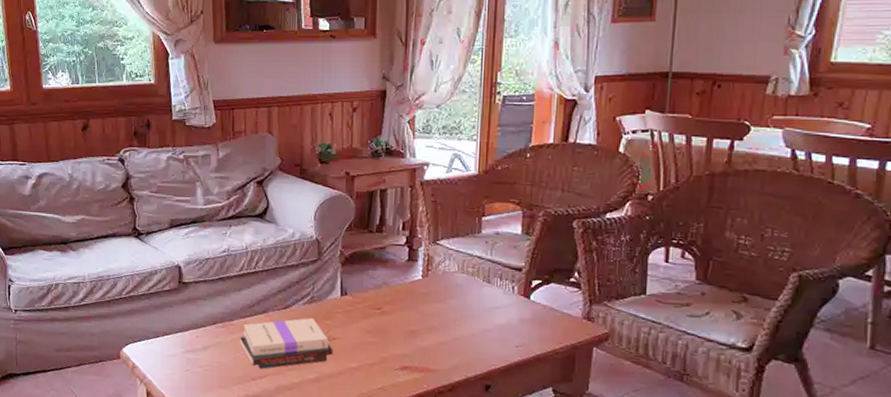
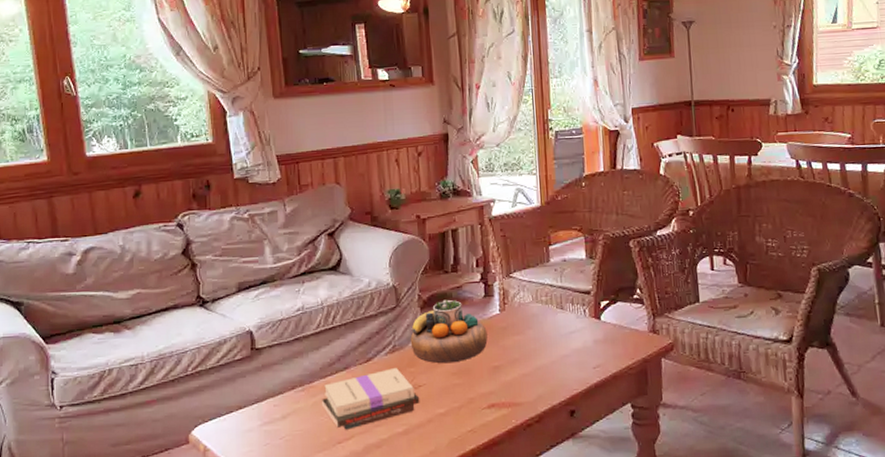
decorative bowl: none [329,258,407,321] -> present [410,299,488,363]

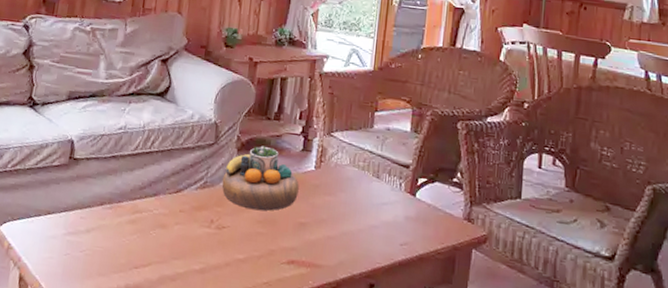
books: present [321,368,420,430] -> none [125,203,222,257]

